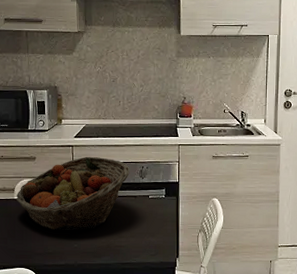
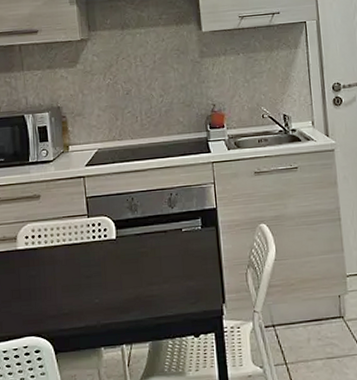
fruit basket: present [16,156,130,231] -> none [19,187,156,285]

